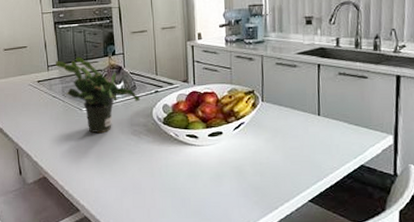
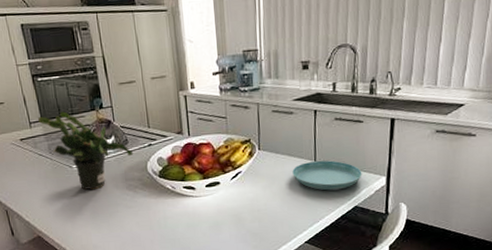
saucer: none [295,115,368,147] -> present [292,160,362,191]

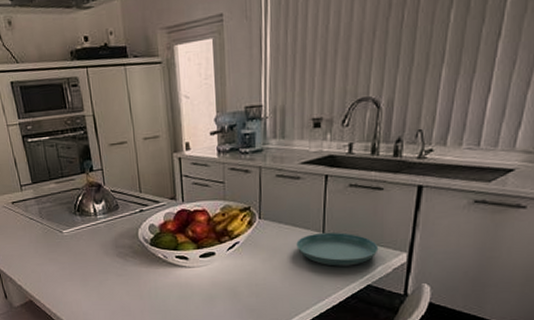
potted plant: present [38,111,134,190] -> none [29,174,124,257]

